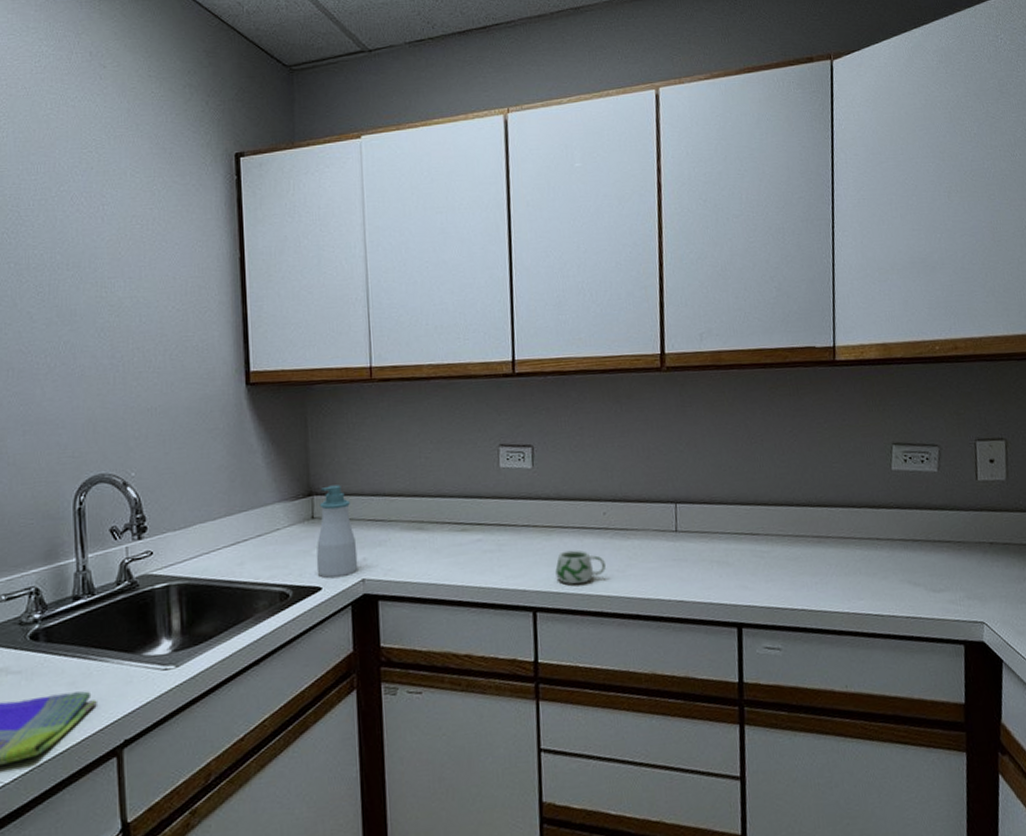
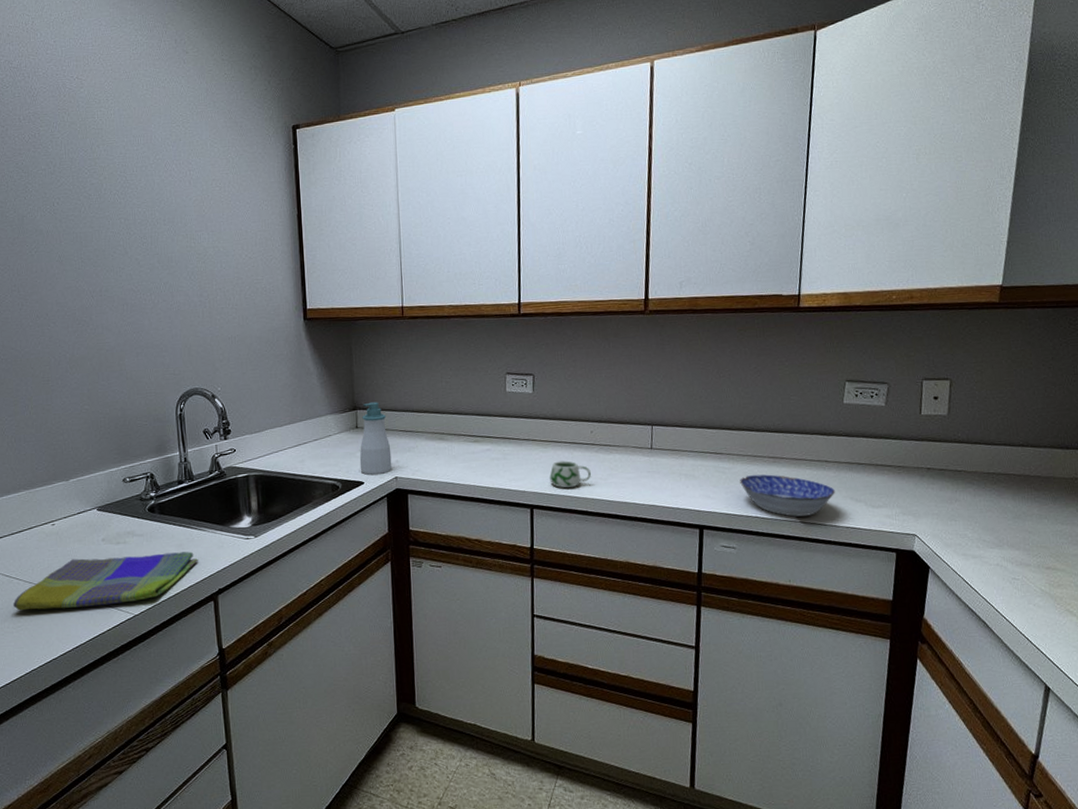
bowl: none [781,557,891,608] -> present [740,474,835,517]

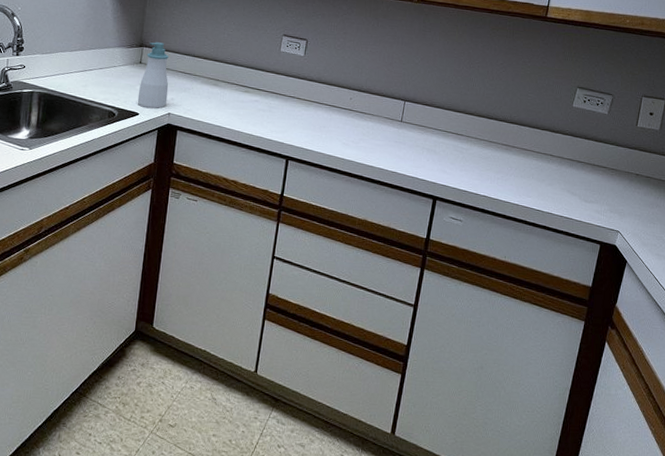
mug: present [550,460,591,489] -> none [307,120,345,146]
bowl: present [740,474,835,517] -> none [474,157,555,202]

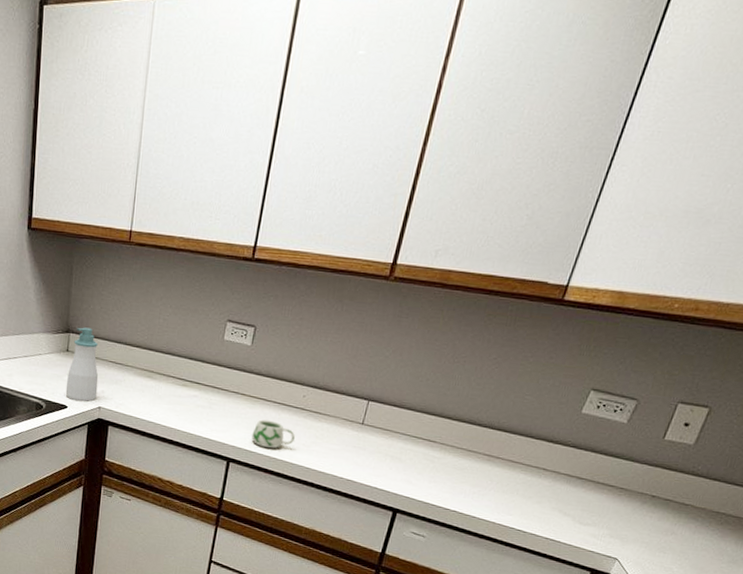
mug: none [307,120,345,146] -> present [251,419,295,449]

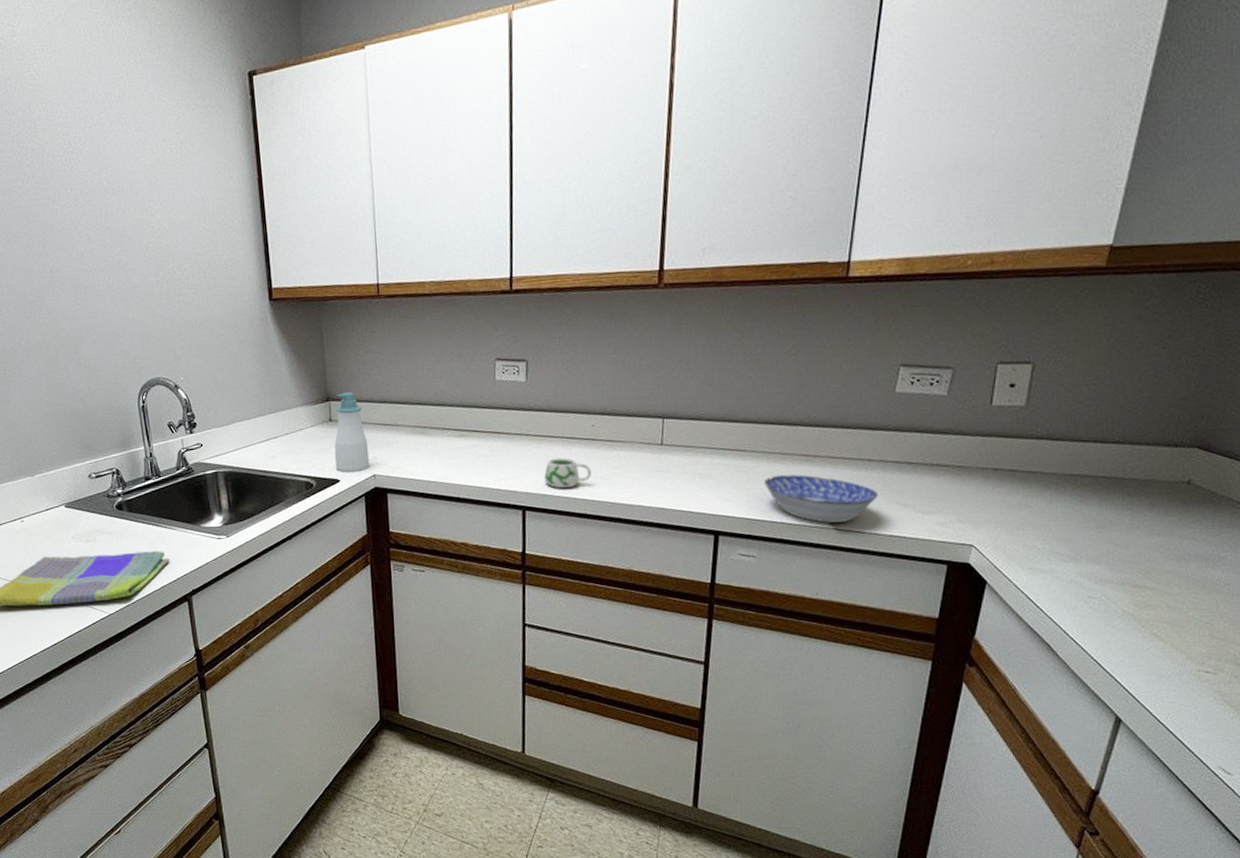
bowl: none [446,468,545,520] -> present [764,474,878,523]

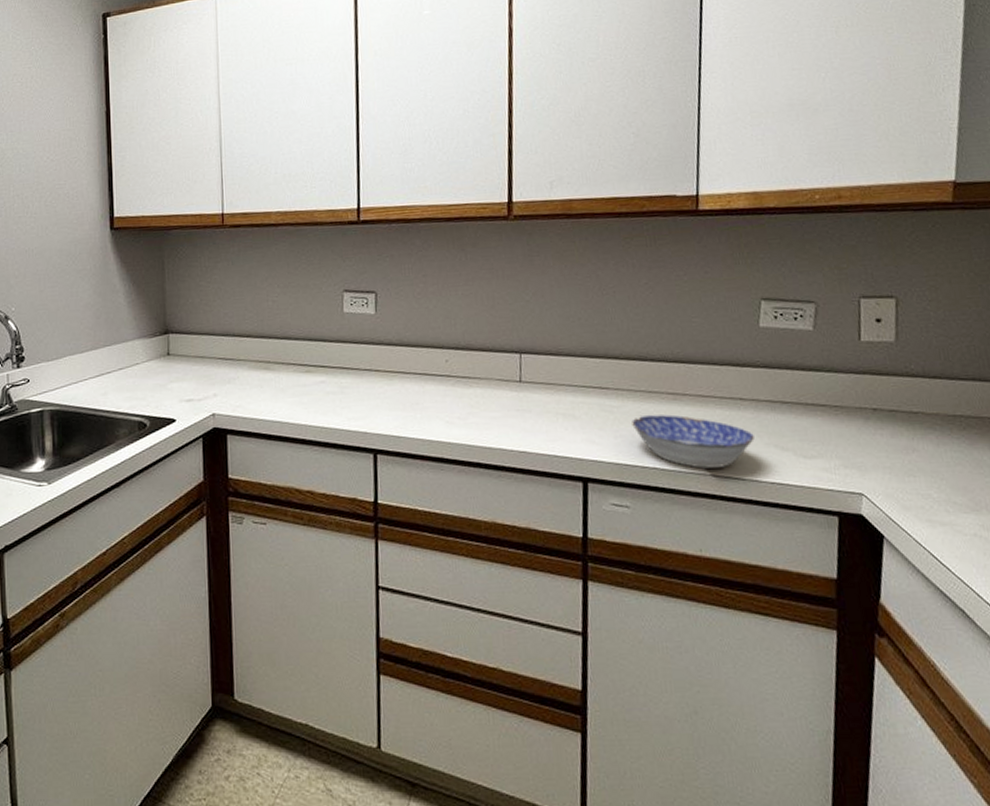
soap bottle: present [334,392,370,473] -> none [171,324,209,412]
mug: present [544,457,591,489] -> none [396,395,447,430]

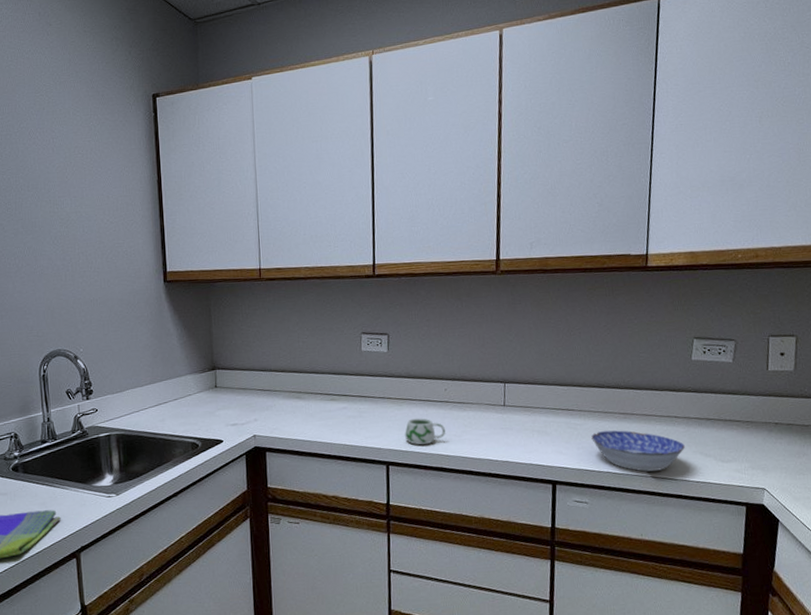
mug: none [396,395,447,430] -> present [405,418,445,445]

